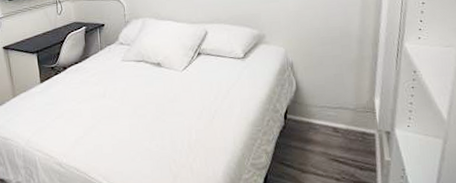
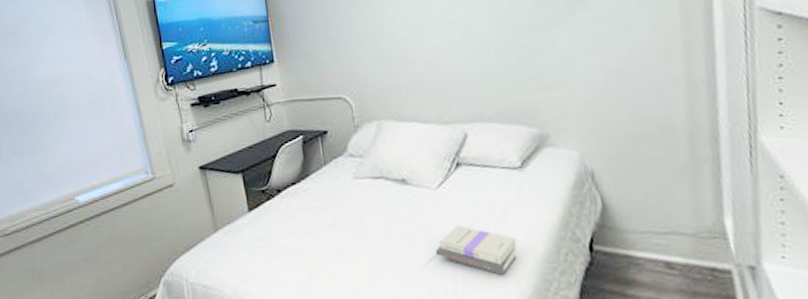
books: none [177,98,236,134] -> present [435,225,517,275]

